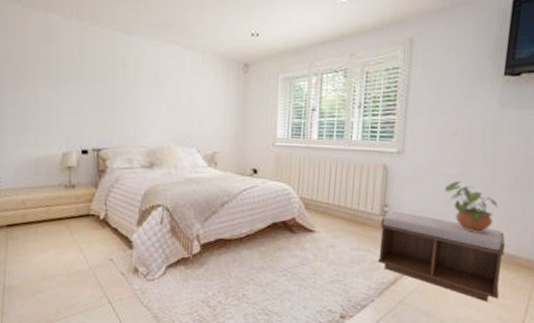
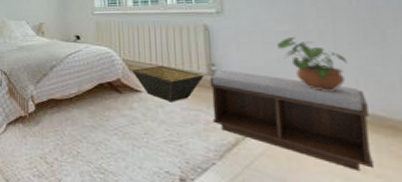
basket: none [308,204,377,243] -> present [132,65,205,102]

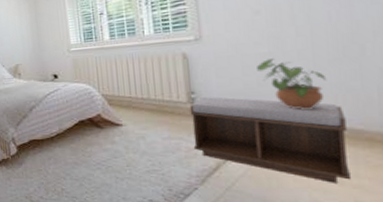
basket: present [132,65,205,102] -> none [112,97,185,133]

